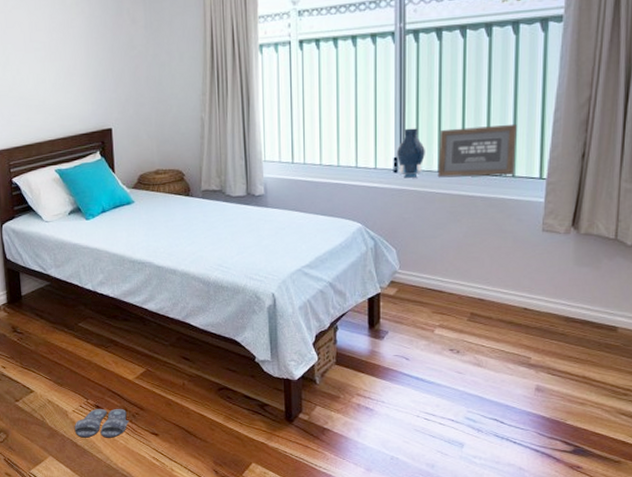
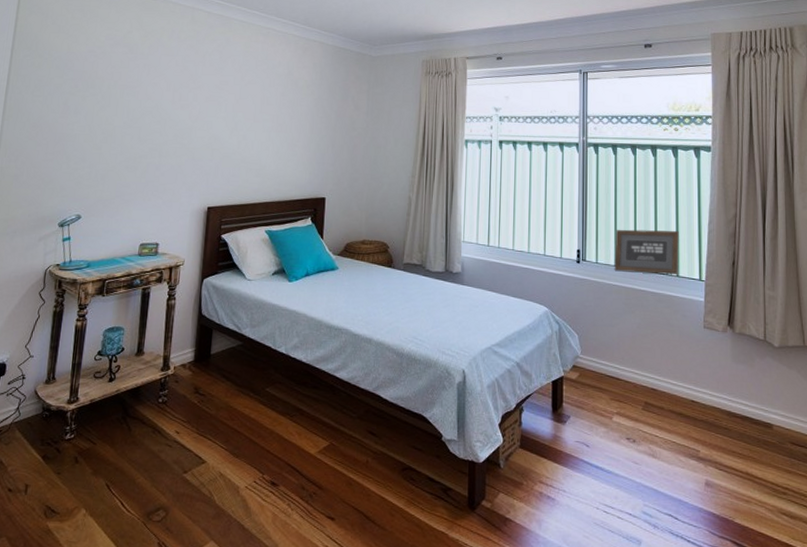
slippers: present [74,409,129,438] -> none [243,486,305,521]
vase: present [396,128,425,178] -> none [579,225,603,270]

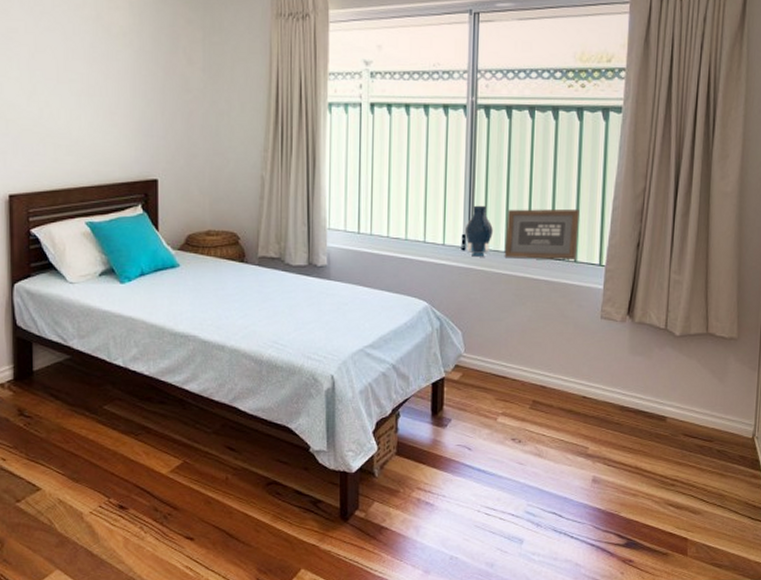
vase: none [579,225,603,270] -> present [464,205,493,257]

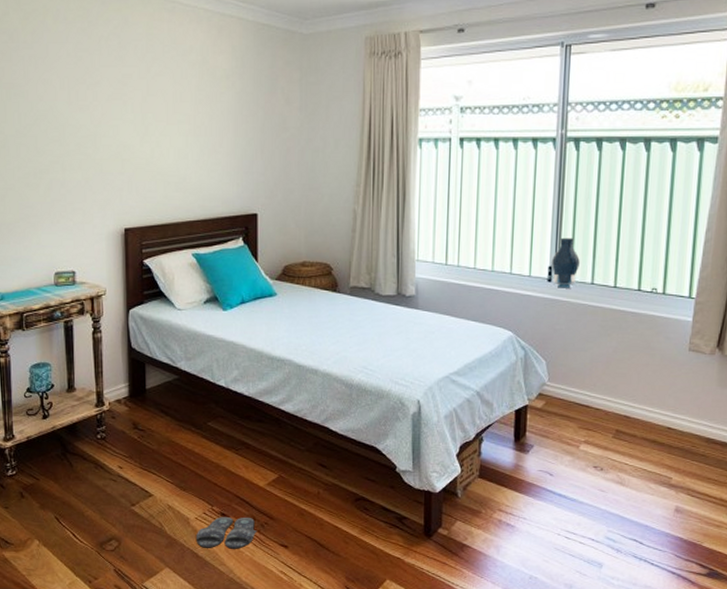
slippers: none [90,509,160,545] -> present [195,517,257,549]
picture frame: present [504,208,579,261] -> none [590,240,670,293]

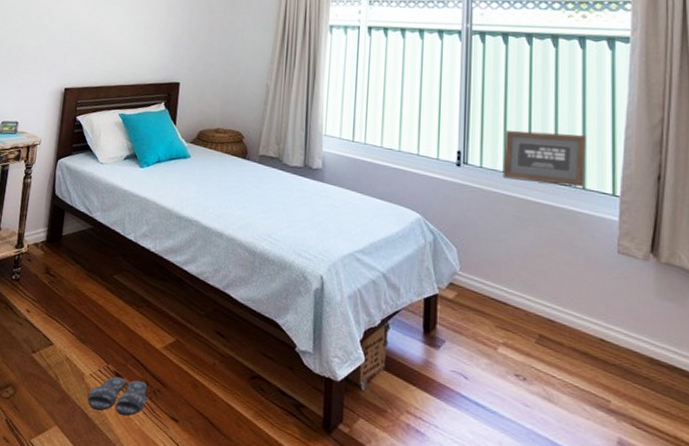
vase: present [551,237,580,288] -> none [459,123,490,175]
picture frame: none [590,240,670,293] -> present [502,130,586,188]

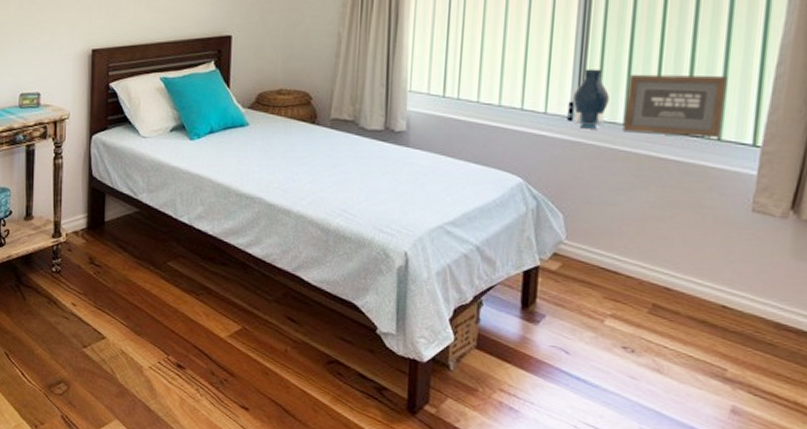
slippers: present [88,377,149,416] -> none [148,368,216,407]
vase: none [459,123,490,175] -> present [572,69,609,129]

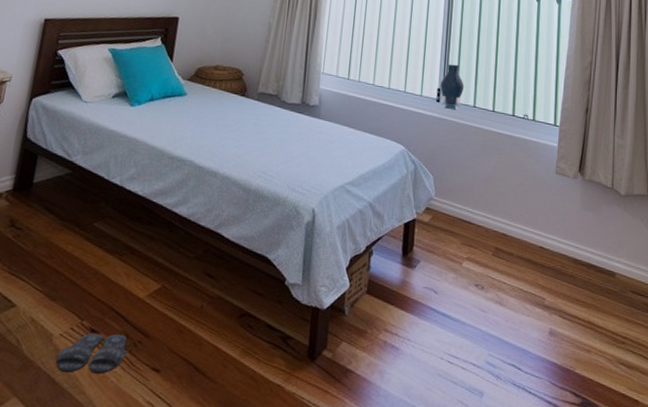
slippers: none [148,368,216,407] -> present [55,333,128,374]
picture frame: present [622,74,728,139] -> none [473,69,537,120]

